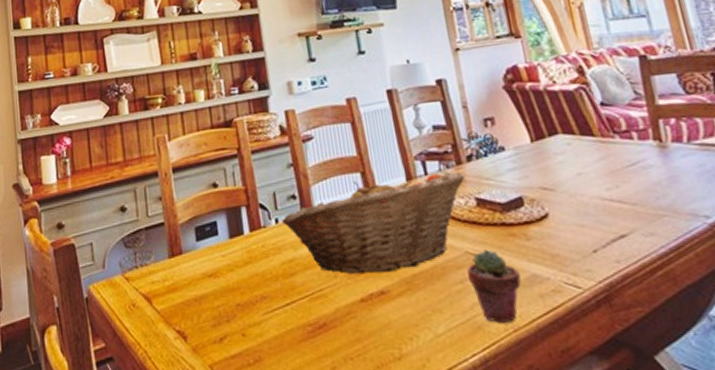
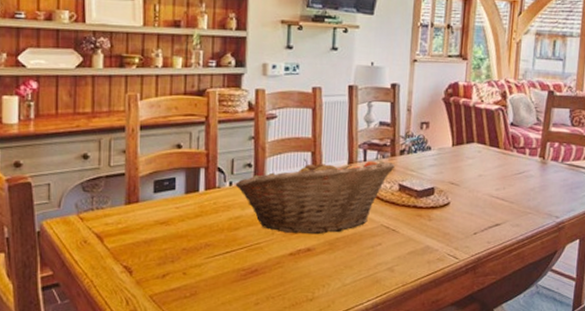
potted succulent: present [467,250,522,323] -> none [379,225,417,279]

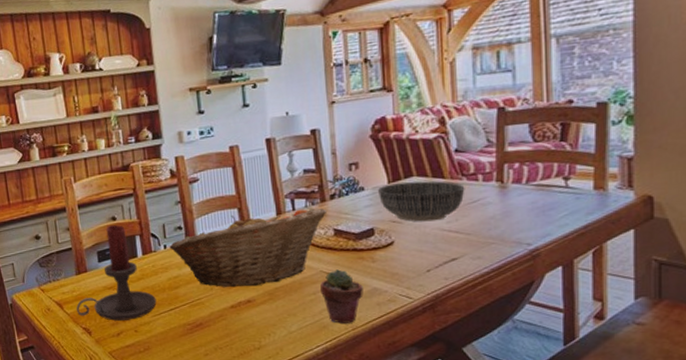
candle holder: none [118,152,212,261] -> present [76,224,157,321]
potted succulent: none [379,225,417,279] -> present [320,269,363,324]
bowl: none [442,147,515,187] -> present [378,181,465,222]

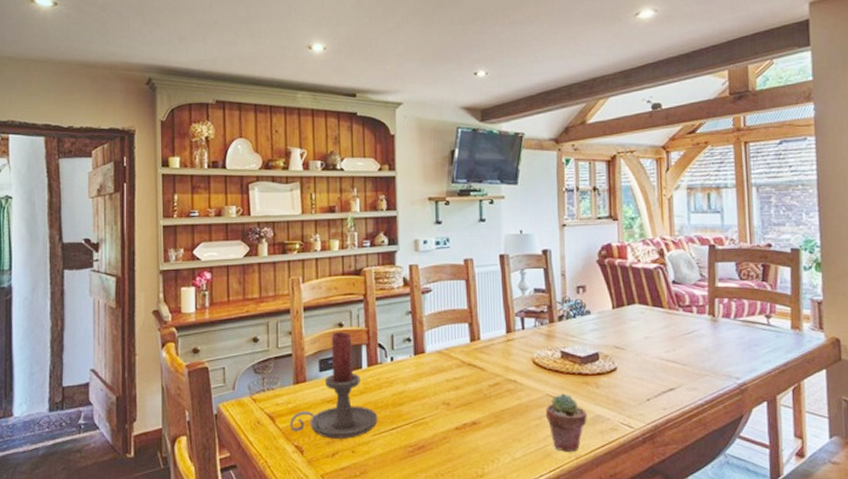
fruit basket: present [169,207,326,288] -> none [396,328,554,408]
bowl: present [378,181,465,222] -> none [603,309,682,350]

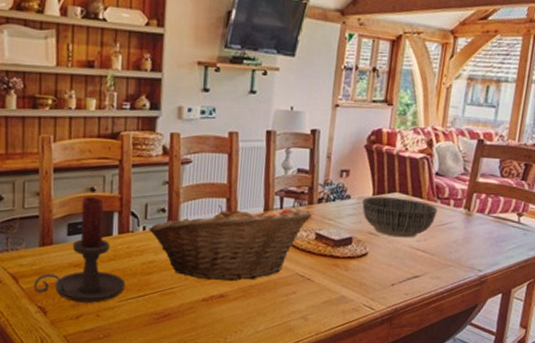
fruit basket: none [396,328,554,408] -> present [149,205,312,282]
potted succulent: present [546,393,587,452] -> none [293,274,333,328]
bowl: none [603,309,682,350] -> present [362,196,438,238]

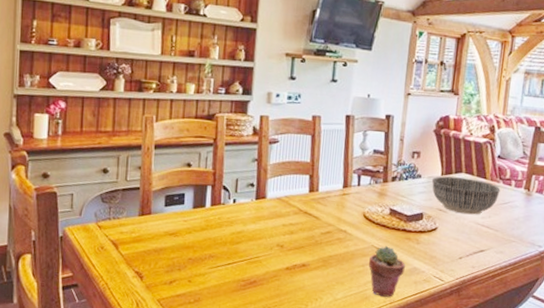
candle holder: present [33,196,126,303] -> none [131,170,216,269]
fruit basket: present [149,205,312,282] -> none [238,181,386,252]
potted succulent: none [293,274,333,328] -> present [369,246,405,297]

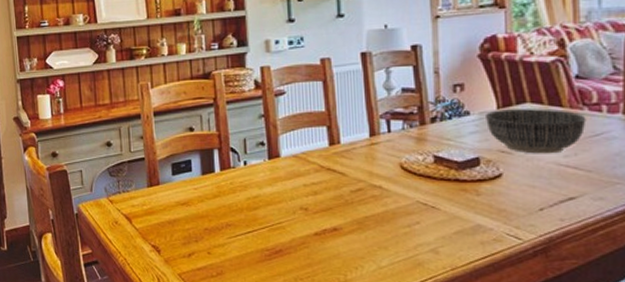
potted succulent: present [369,246,405,297] -> none [416,201,465,262]

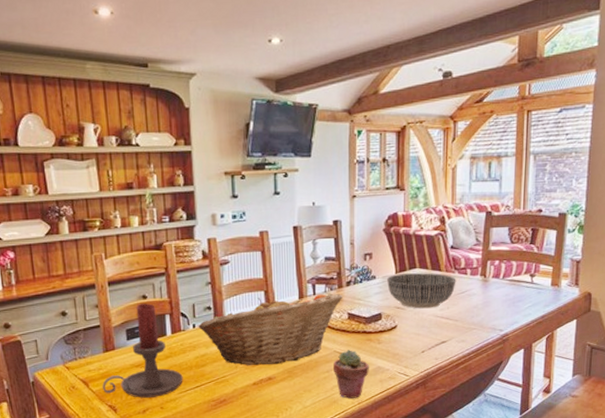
candle holder: none [145,135,233,241] -> present [102,302,183,398]
fruit basket: none [250,131,426,213] -> present [198,293,342,366]
potted succulent: none [416,201,465,262] -> present [333,350,369,399]

